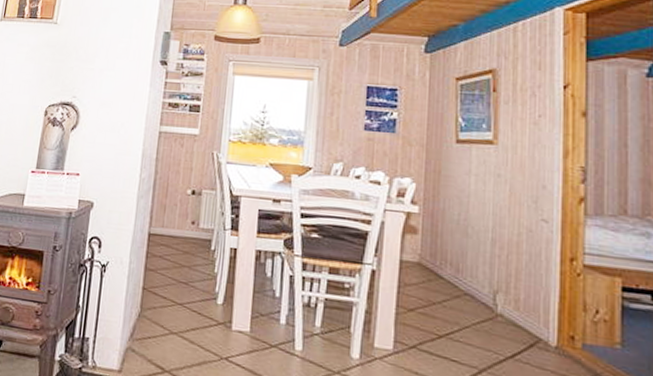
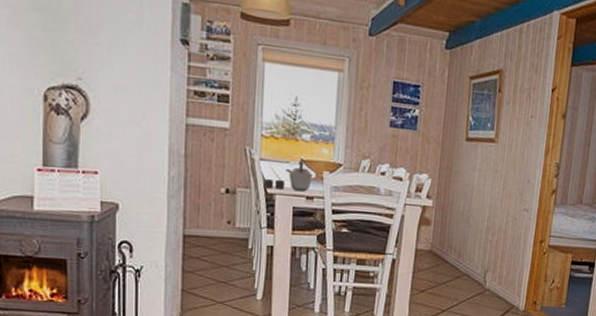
kettle: none [229,162,281,195] -> present [263,159,314,192]

